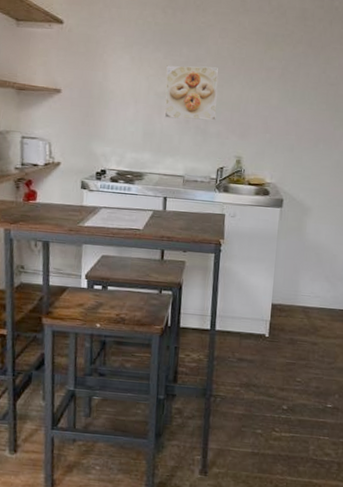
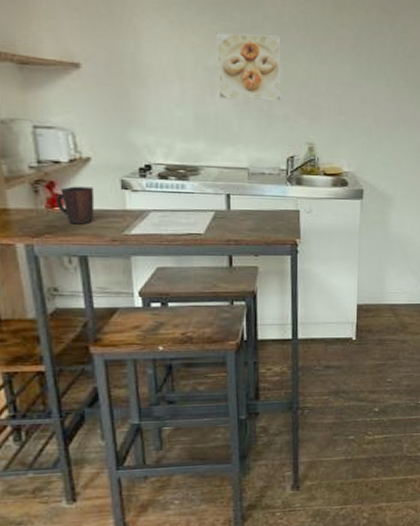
mug: none [31,184,61,216] -> present [56,186,95,225]

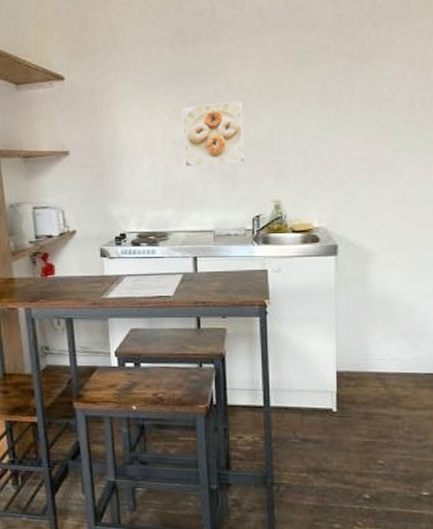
mug: present [56,186,95,225] -> none [49,256,79,290]

